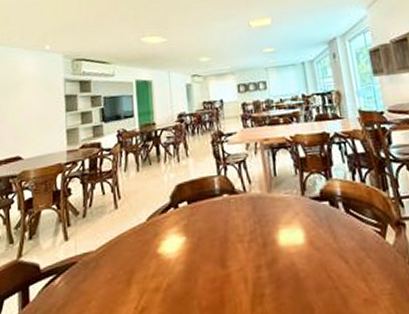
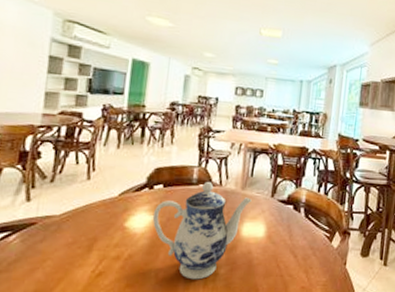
teapot: none [183,190,282,305] -> present [152,182,252,280]

